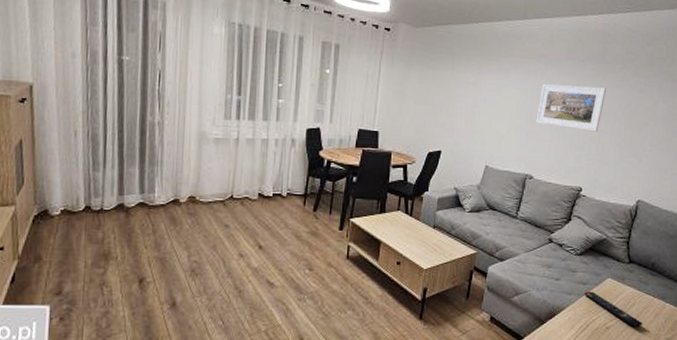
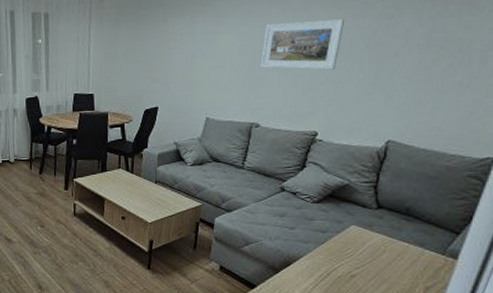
remote control: present [584,291,642,328] -> none [324,239,395,276]

